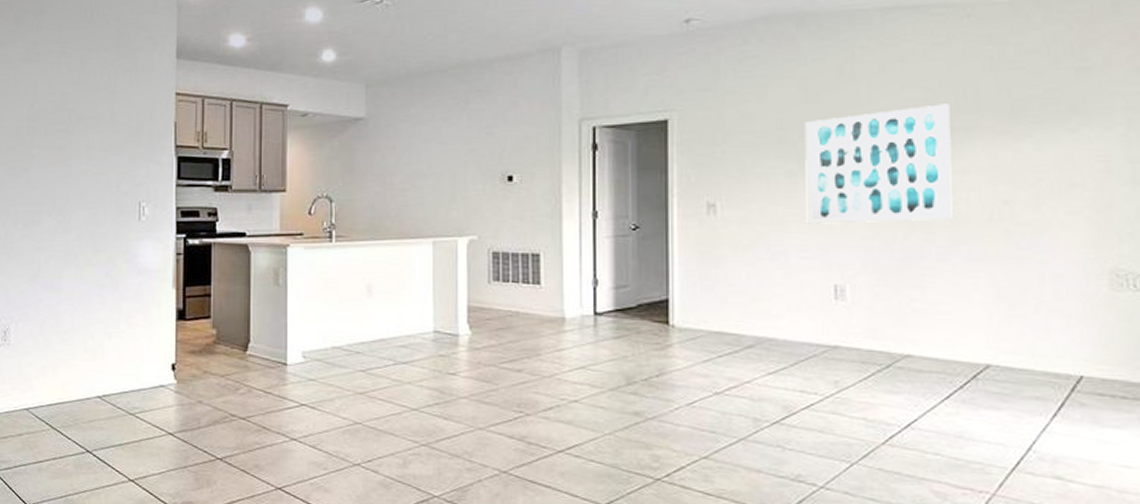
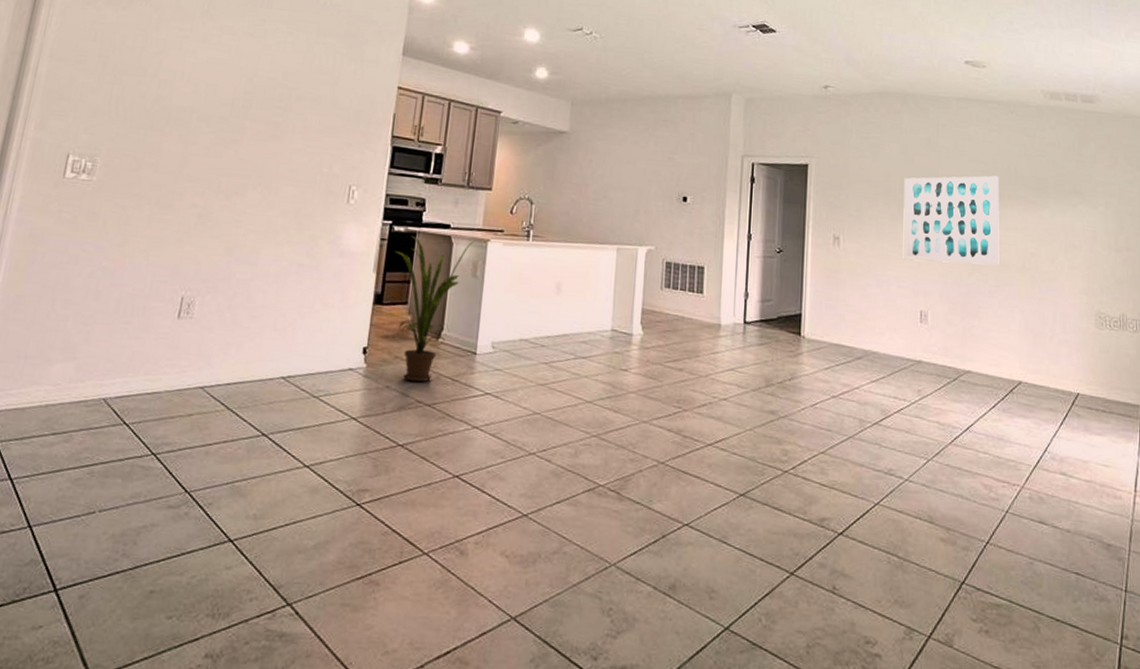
house plant: none [191,247,274,396] -> present [394,236,475,383]

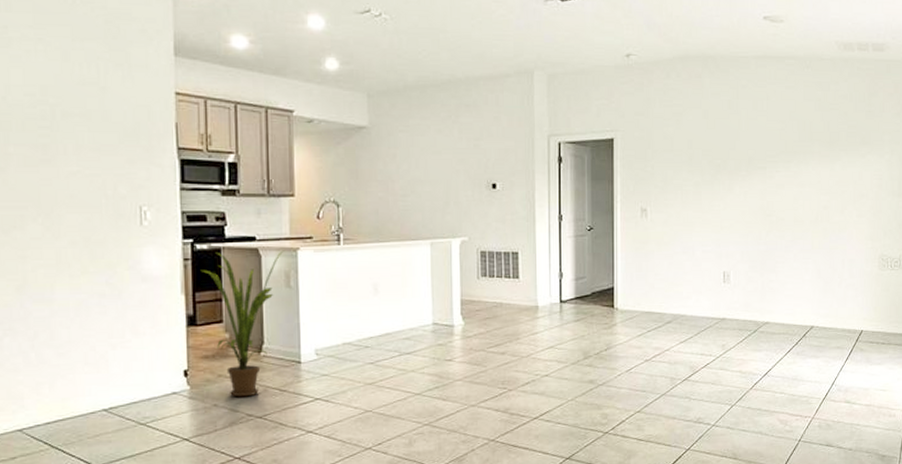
wall art: present [903,175,999,265] -> none [706,133,795,225]

